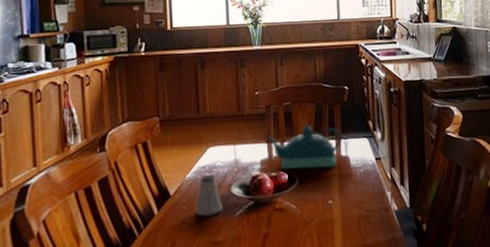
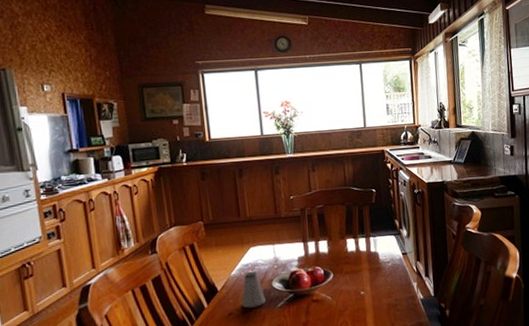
teapot: present [267,122,343,170] -> none [303,222,372,265]

